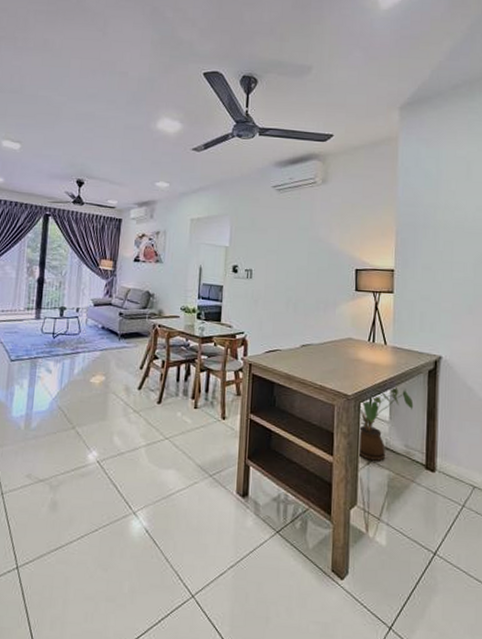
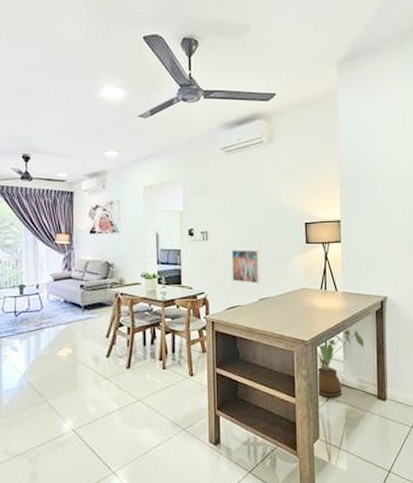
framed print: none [274,291,305,329] -> present [232,249,260,284]

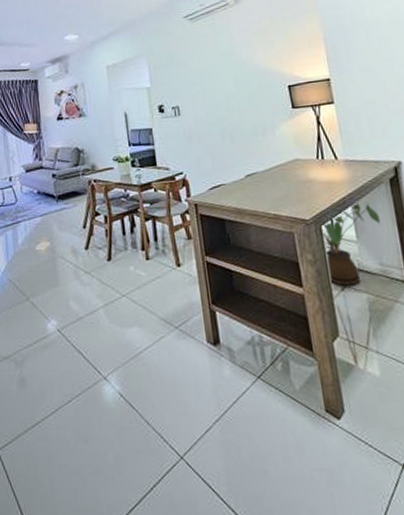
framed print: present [232,249,260,284] -> none [208,121,245,159]

